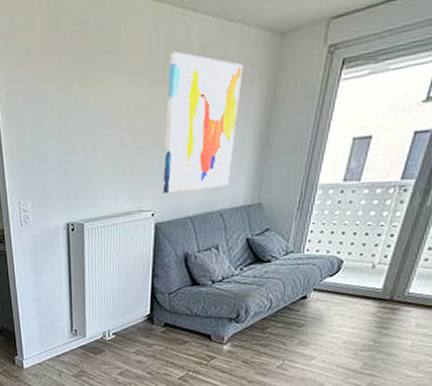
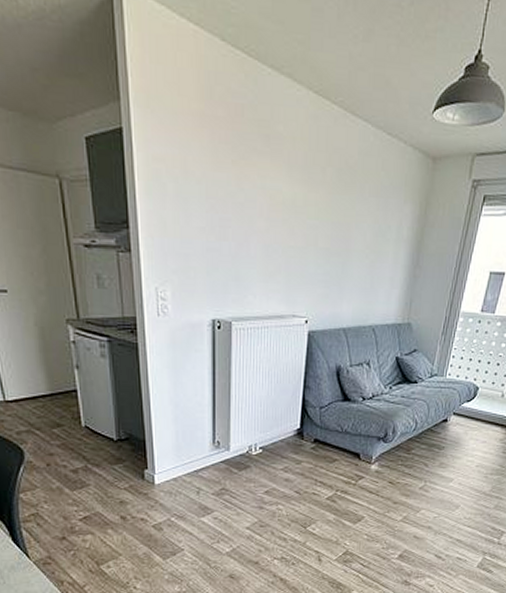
wall art: present [162,51,243,193] -> none [317,152,399,302]

